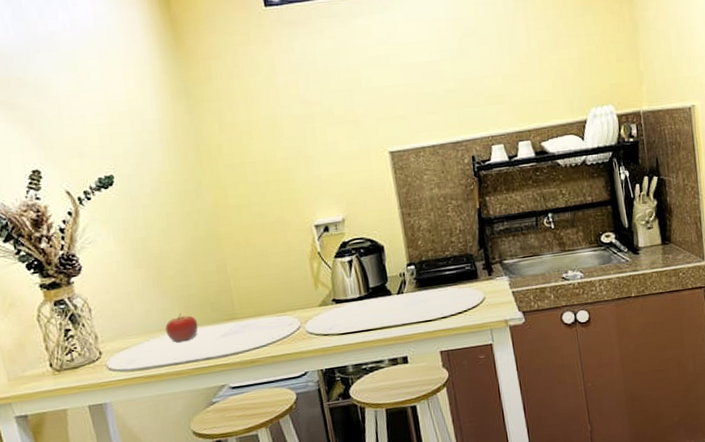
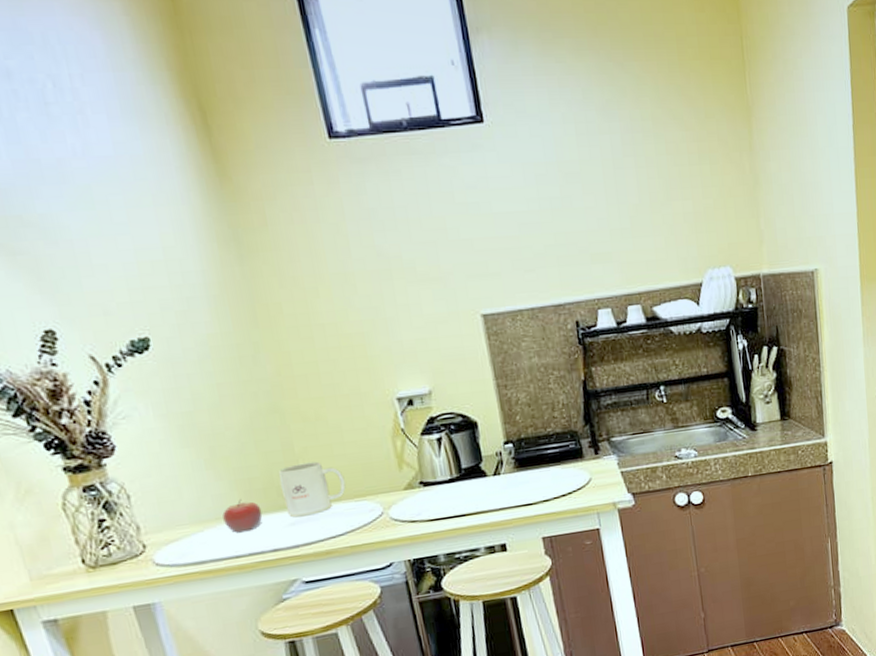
mug: none [212,281,269,330] -> present [278,461,346,518]

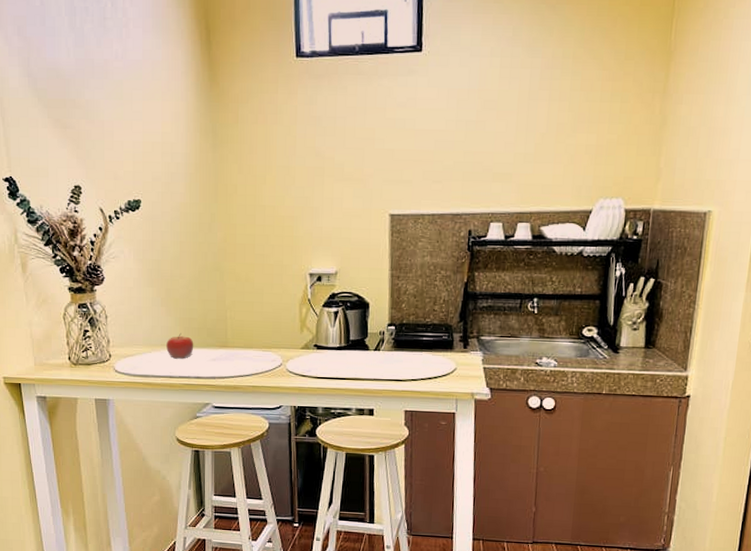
mug: present [278,461,346,518] -> none [210,313,258,356]

